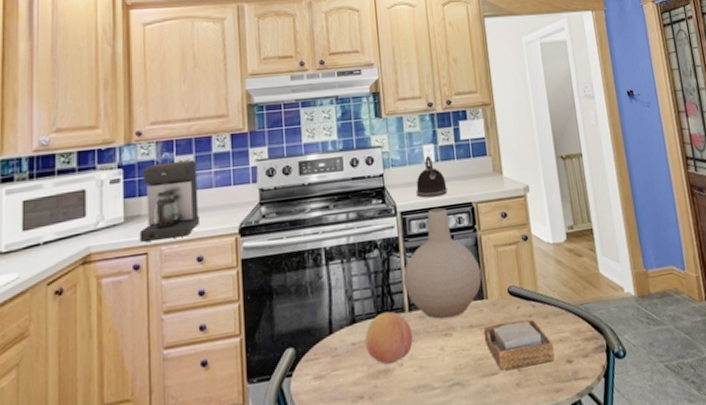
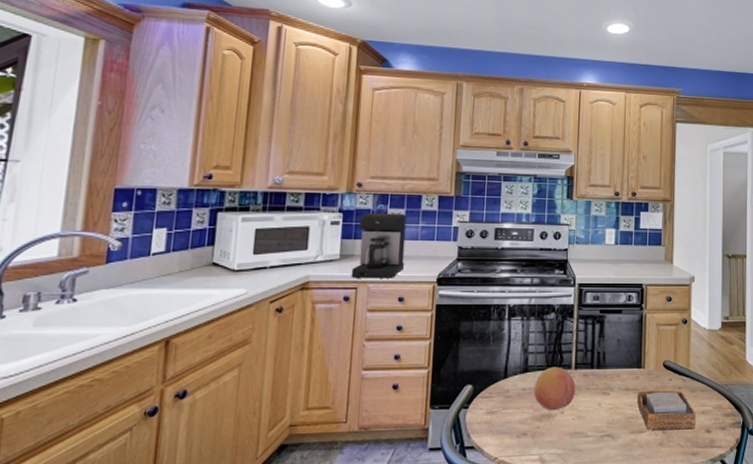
vase: present [404,207,482,319] -> none [574,285,642,380]
kettle: present [416,155,448,199] -> none [595,238,622,276]

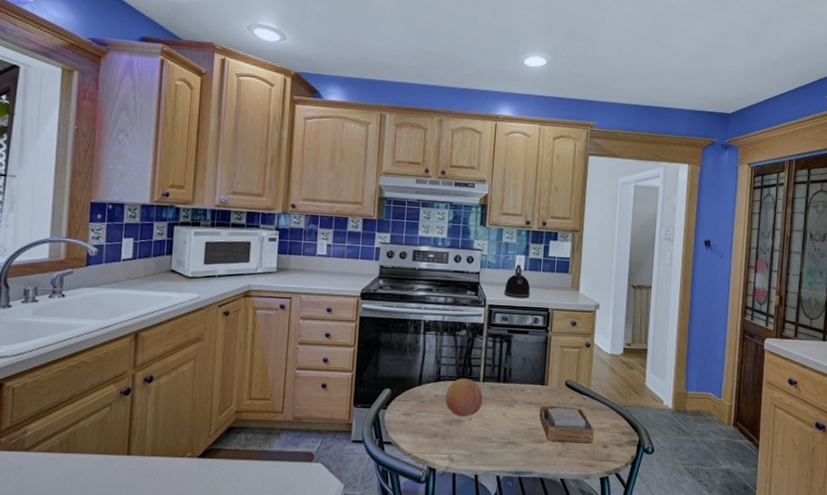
coffee maker: present [351,212,407,278] -> none [286,231,335,291]
kettle: none [595,238,622,276] -> present [504,264,530,299]

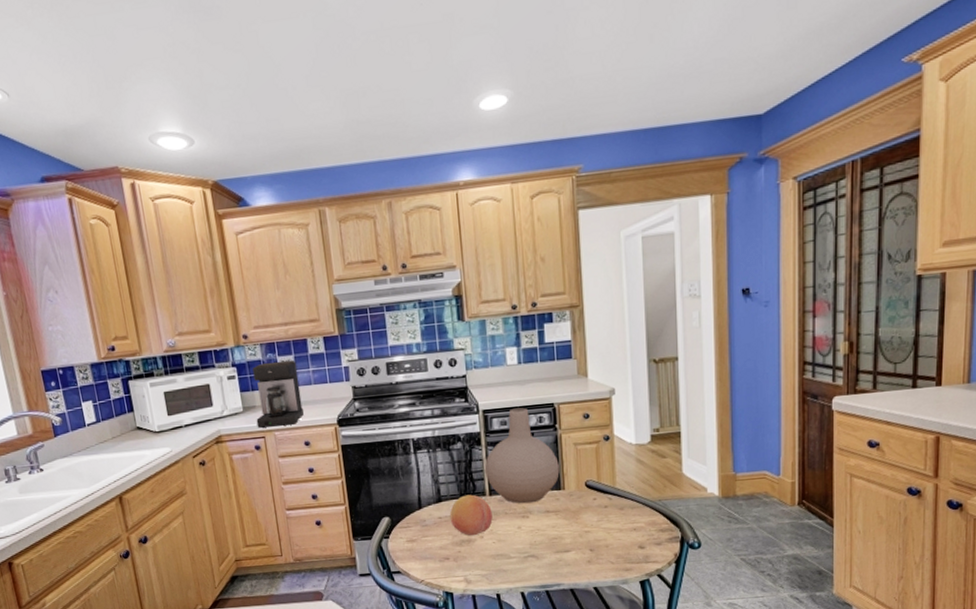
coffee maker: none [286,231,335,291] -> present [252,360,304,428]
vase: none [482,307,546,394] -> present [485,407,560,504]
kettle: present [504,264,530,299] -> none [498,358,529,399]
napkin holder: present [539,405,594,444] -> none [558,509,627,549]

